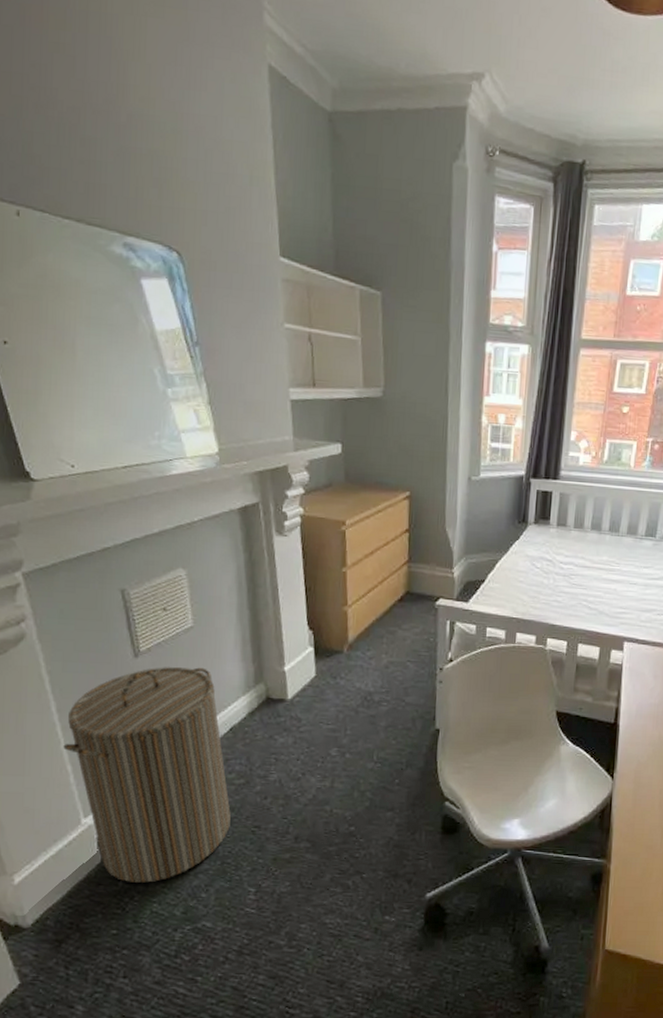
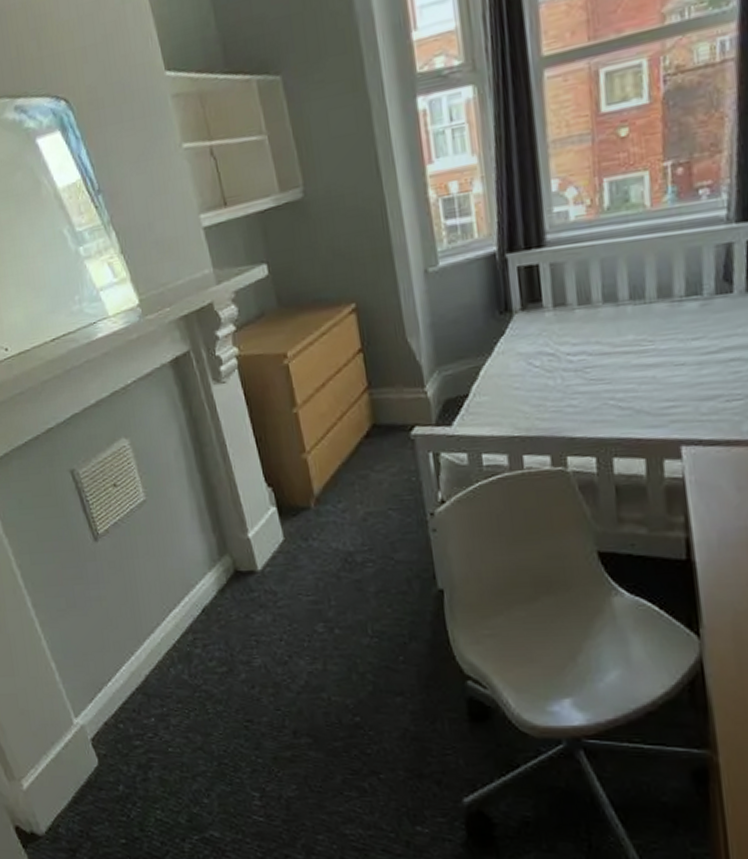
laundry hamper: present [63,666,231,883] -> none [43,544,221,787]

